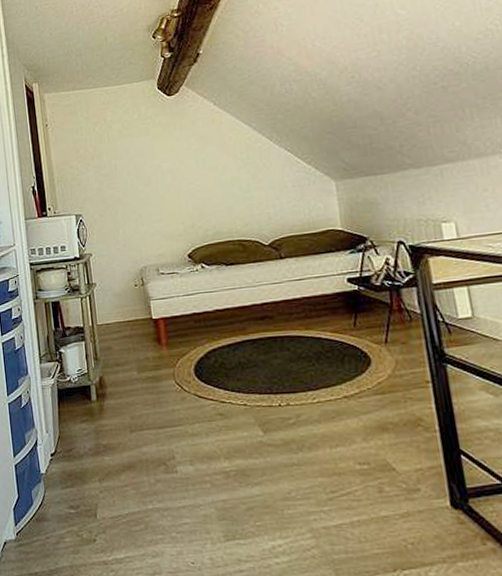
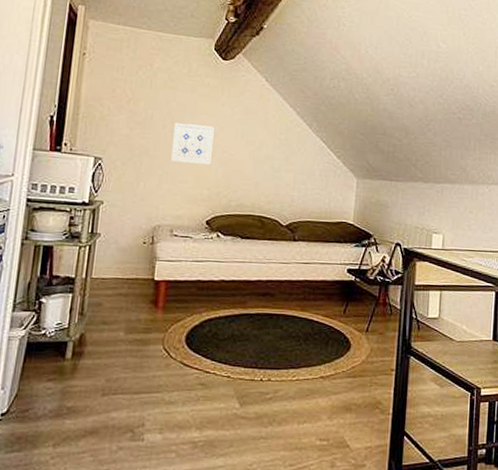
wall art: none [138,162,180,204] -> present [171,123,214,165]

